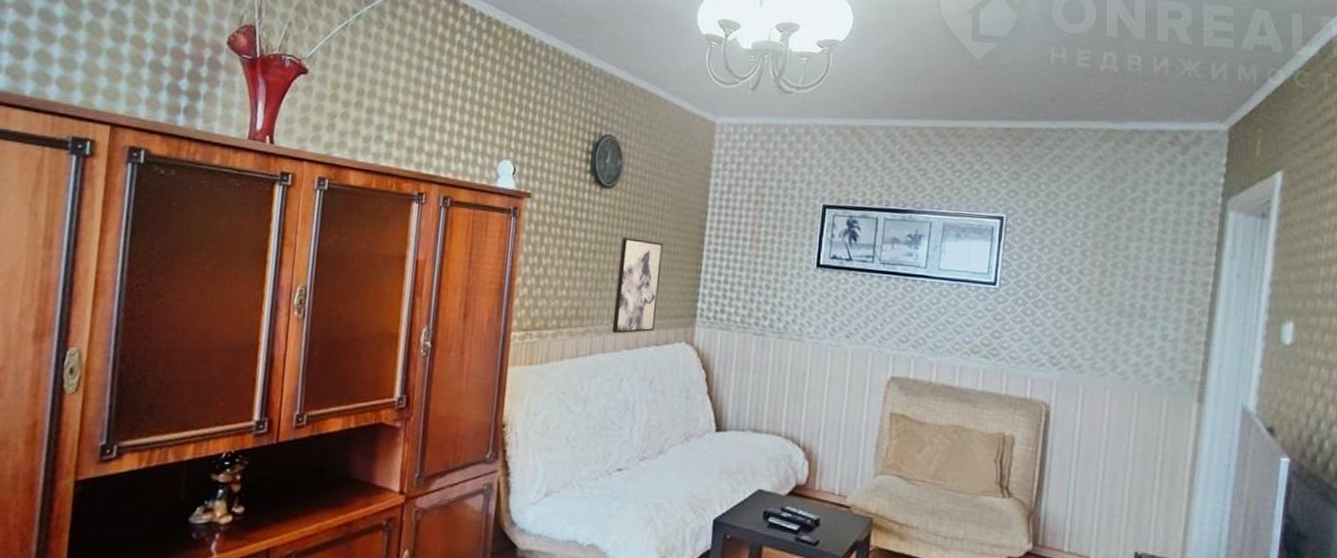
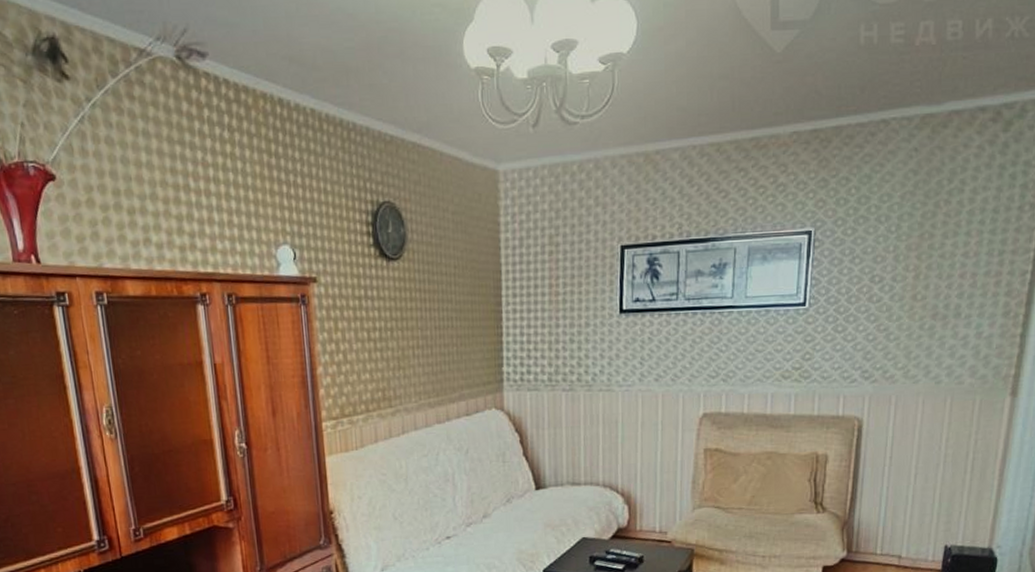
wall art: present [612,237,663,334] -> none [417,310,463,410]

